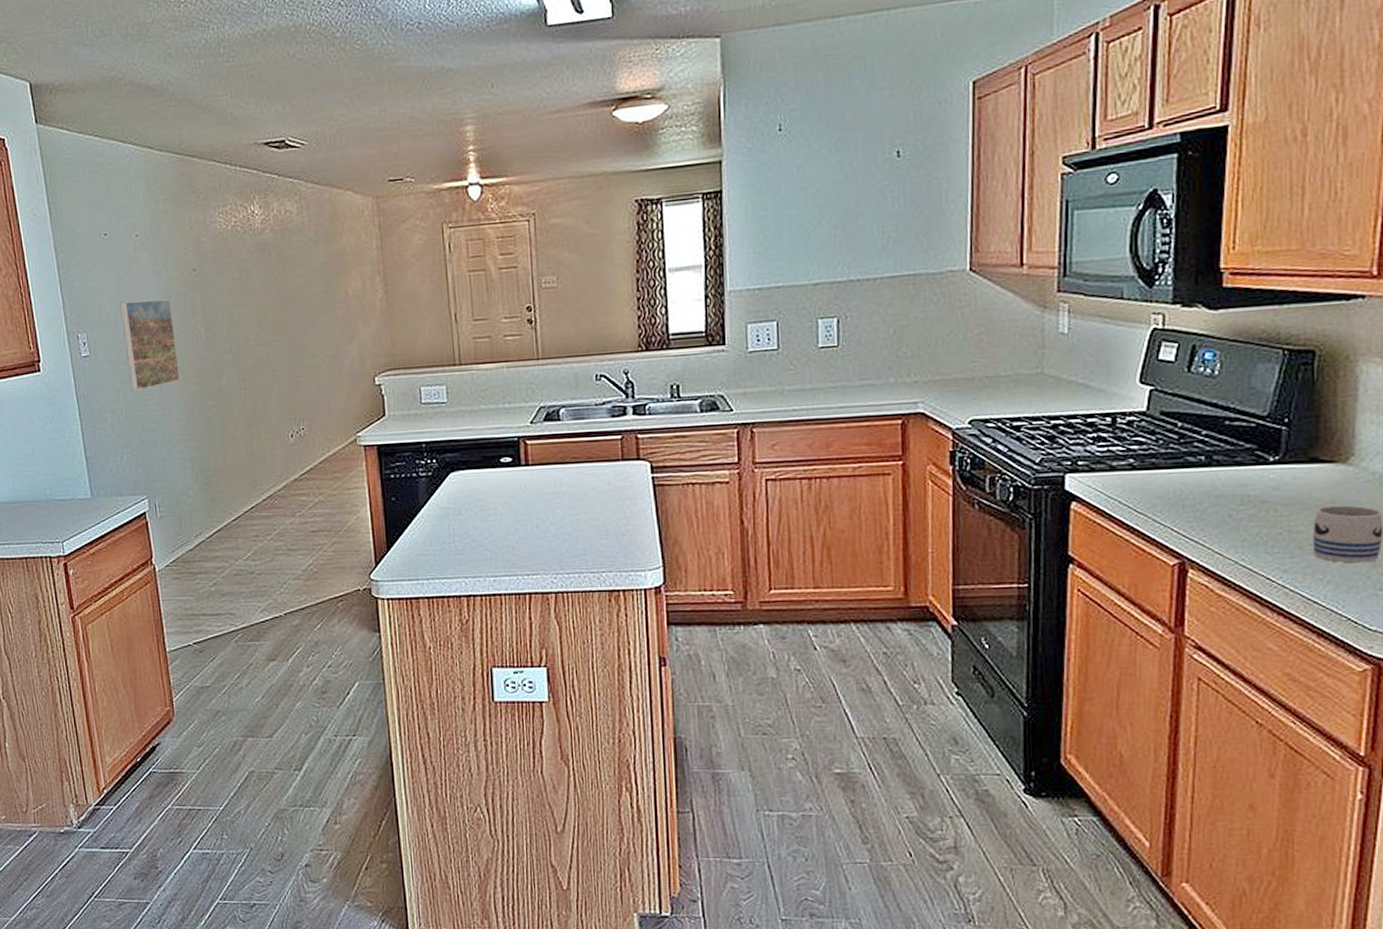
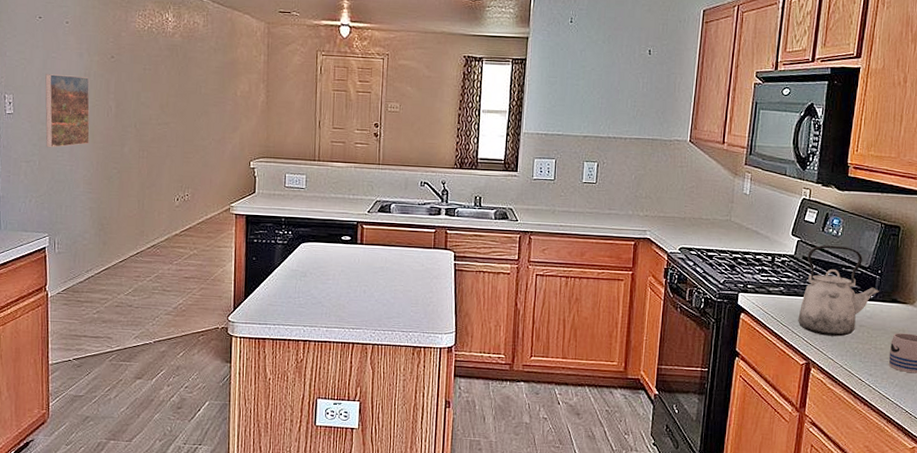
kettle: none [1161,390,1288,522] -> present [798,245,879,337]

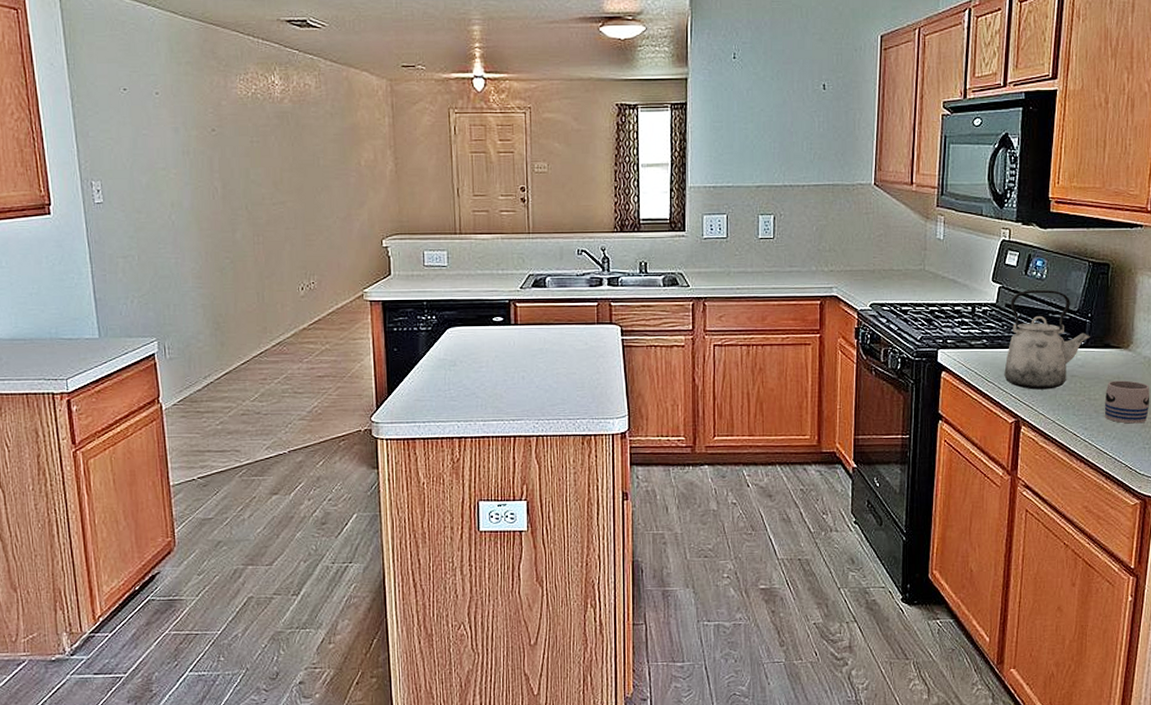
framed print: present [45,74,90,148] -> none [137,154,195,240]

